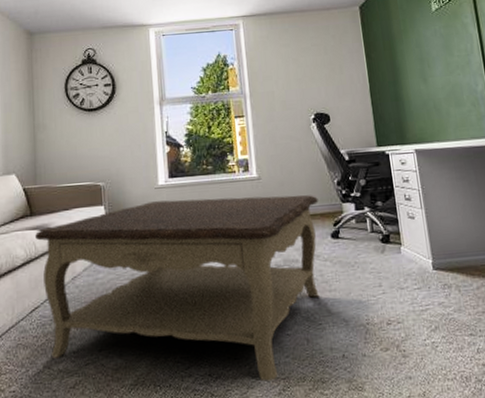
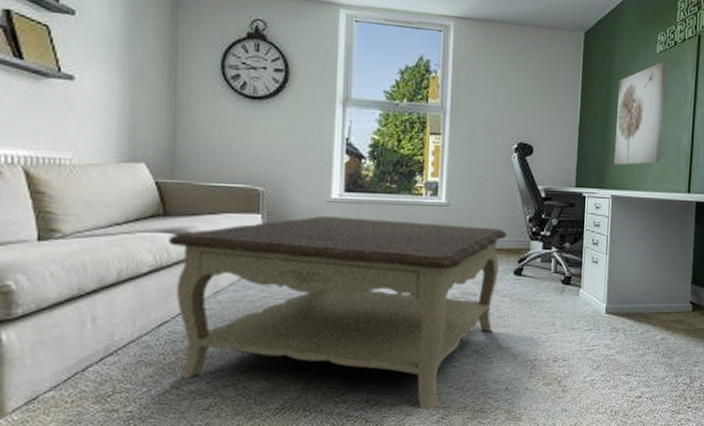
wall art: none [401,17,458,120] -> present [613,61,667,165]

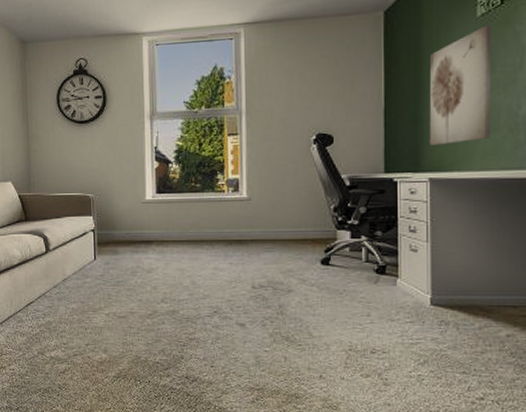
coffee table: present [169,216,507,410] -> none [30,215,311,390]

